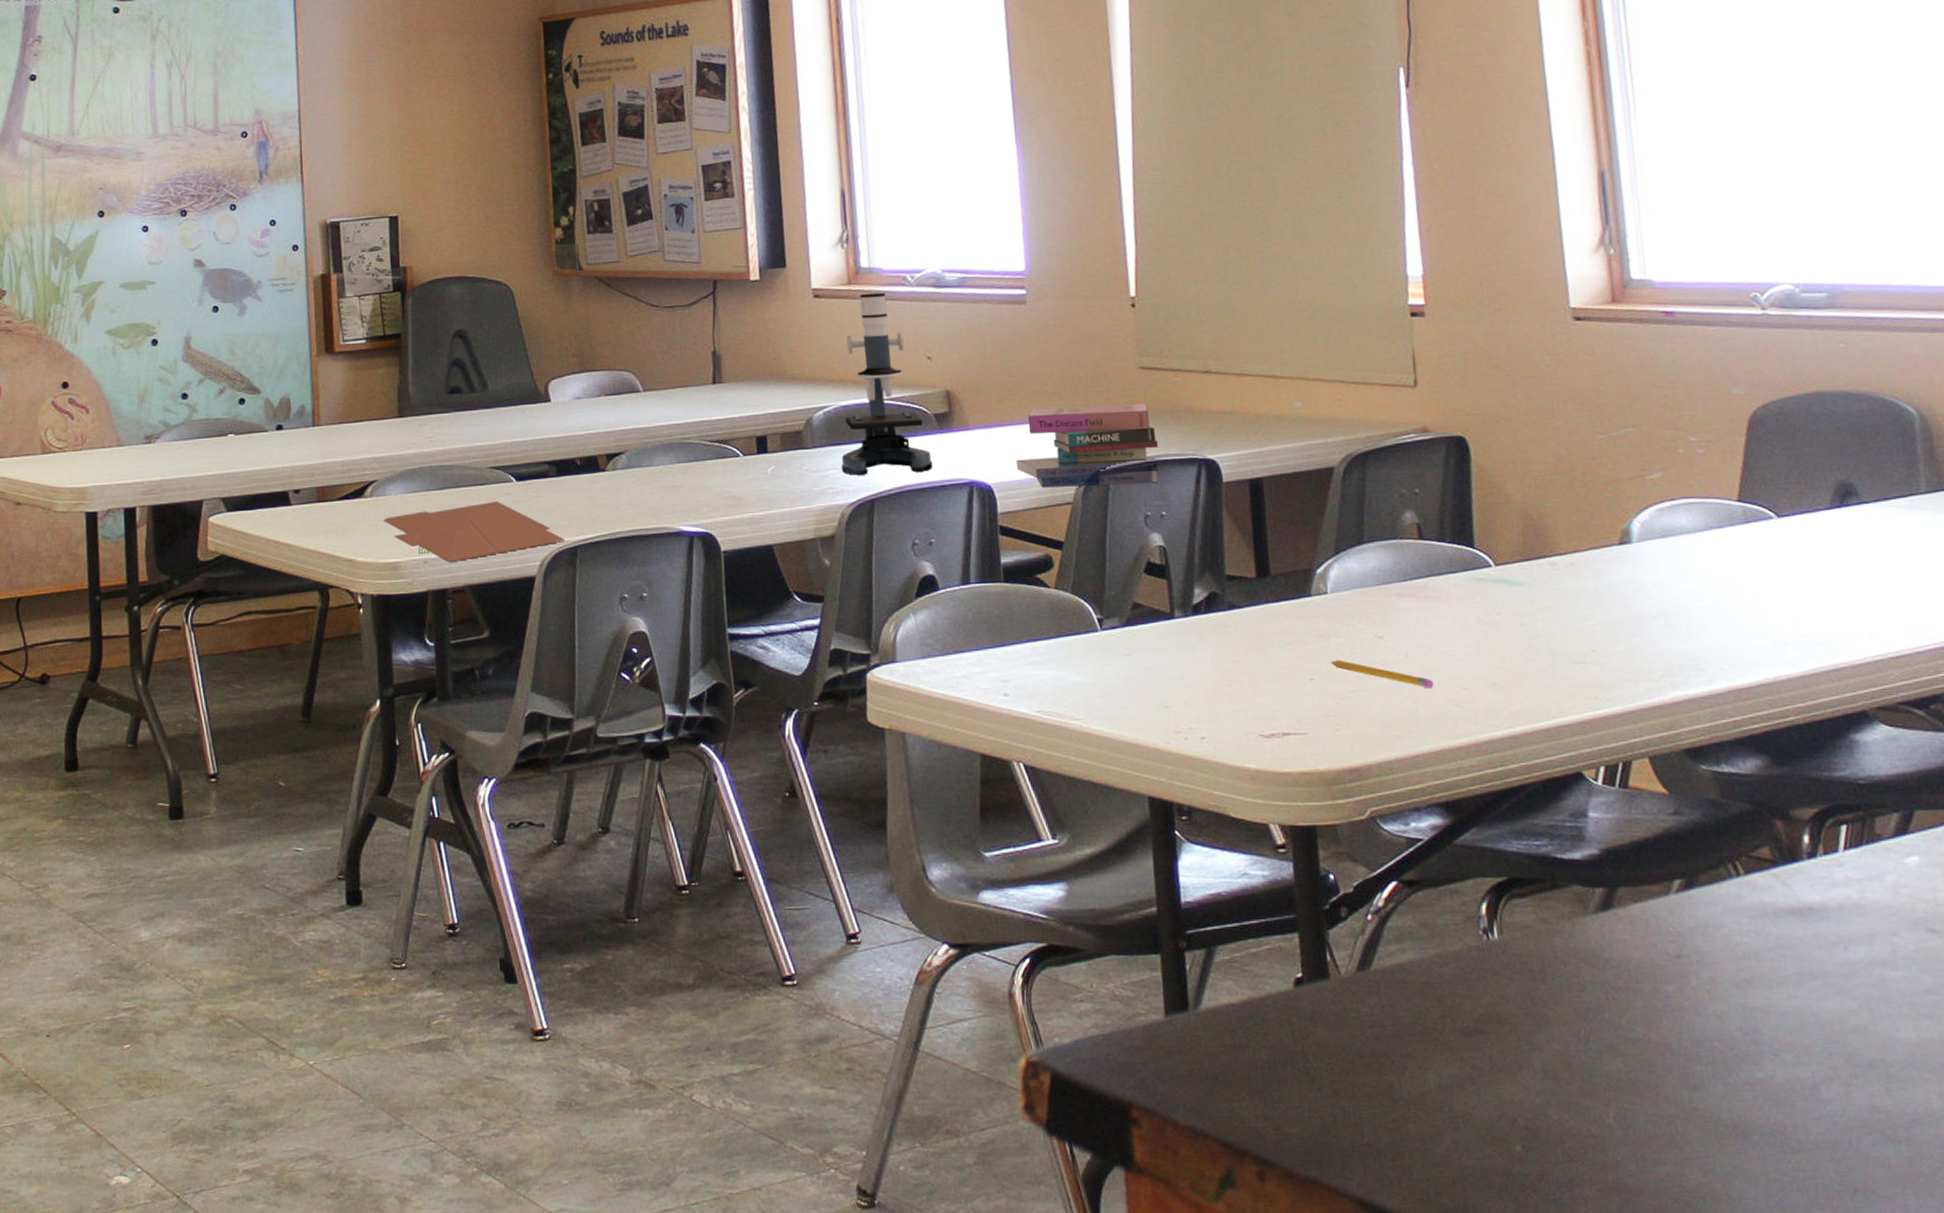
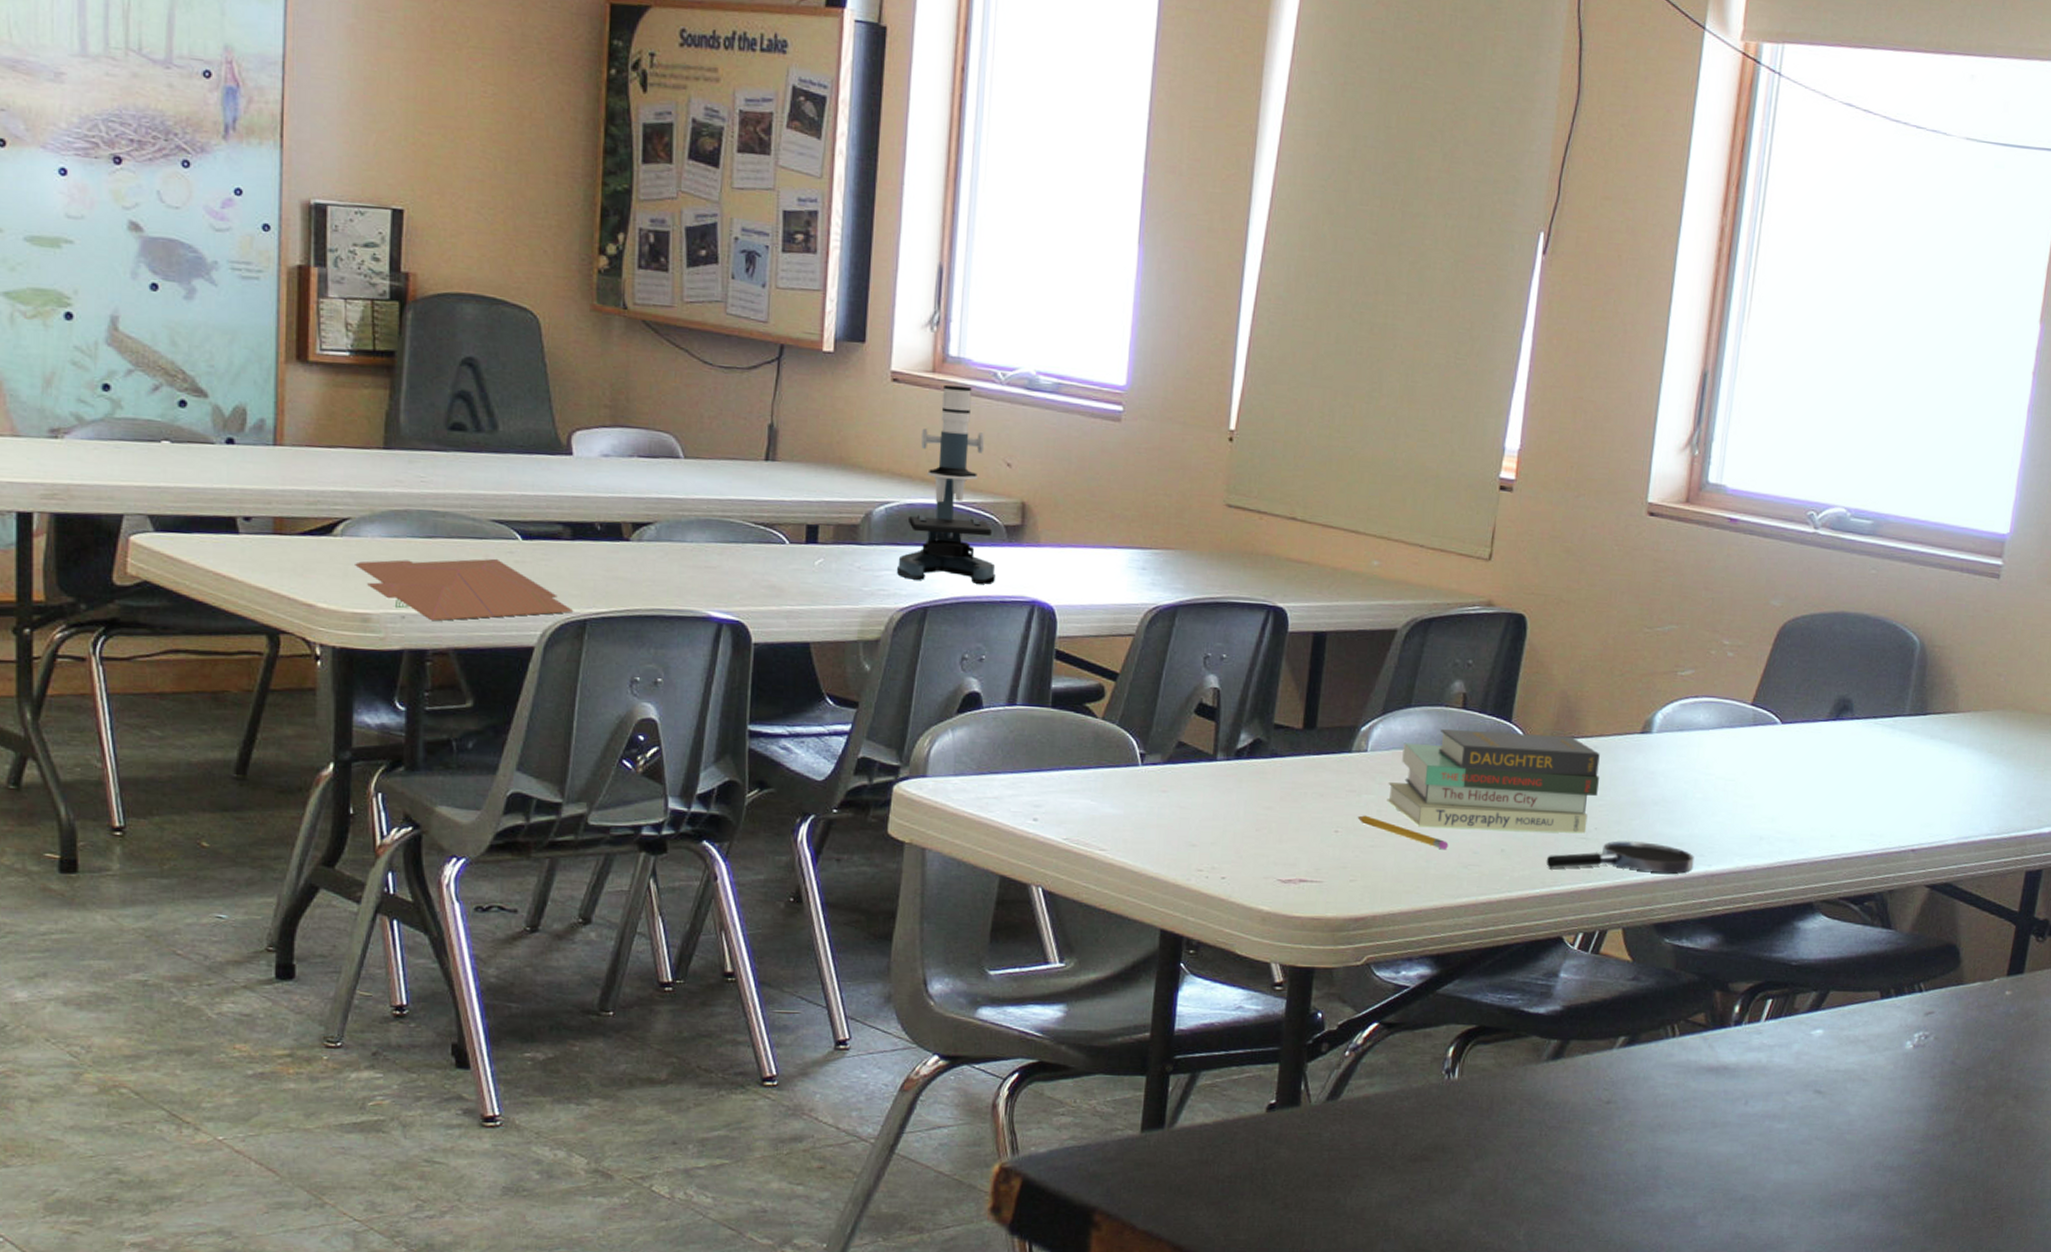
books: present [1016,403,1159,488] -> none [1082,532,1232,625]
books: none [1356,556,1586,666] -> present [1387,729,1600,834]
magnifying glass: none [1544,660,1715,698] -> present [1546,841,1695,873]

